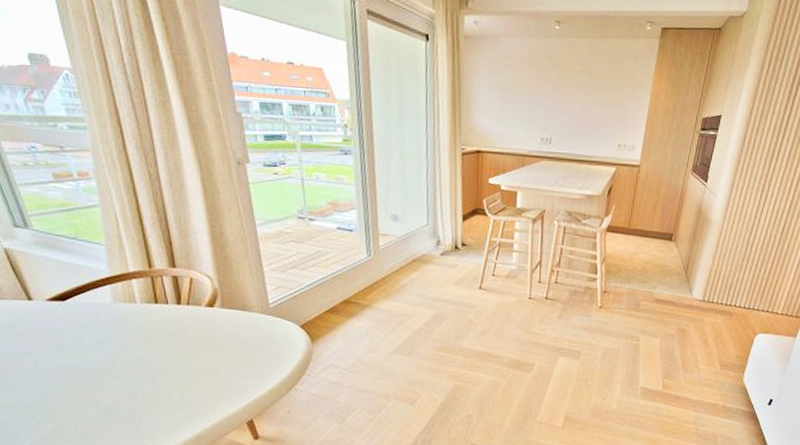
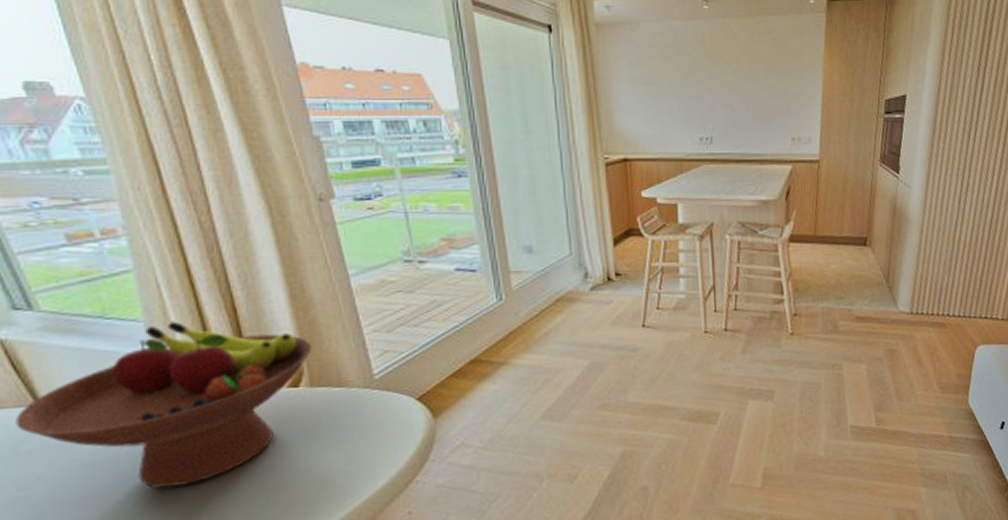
fruit bowl: none [13,247,225,372] -> present [15,321,312,489]

